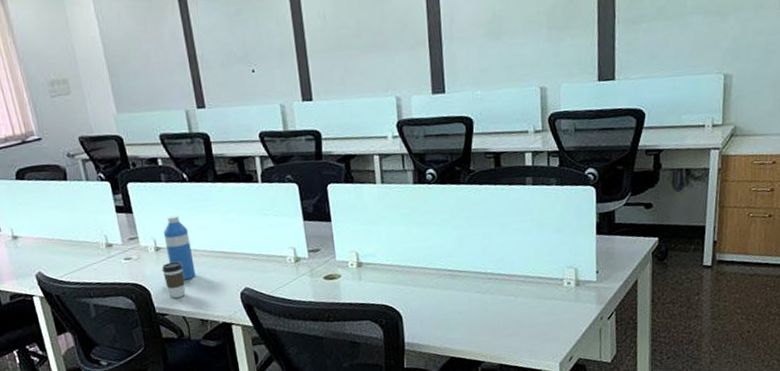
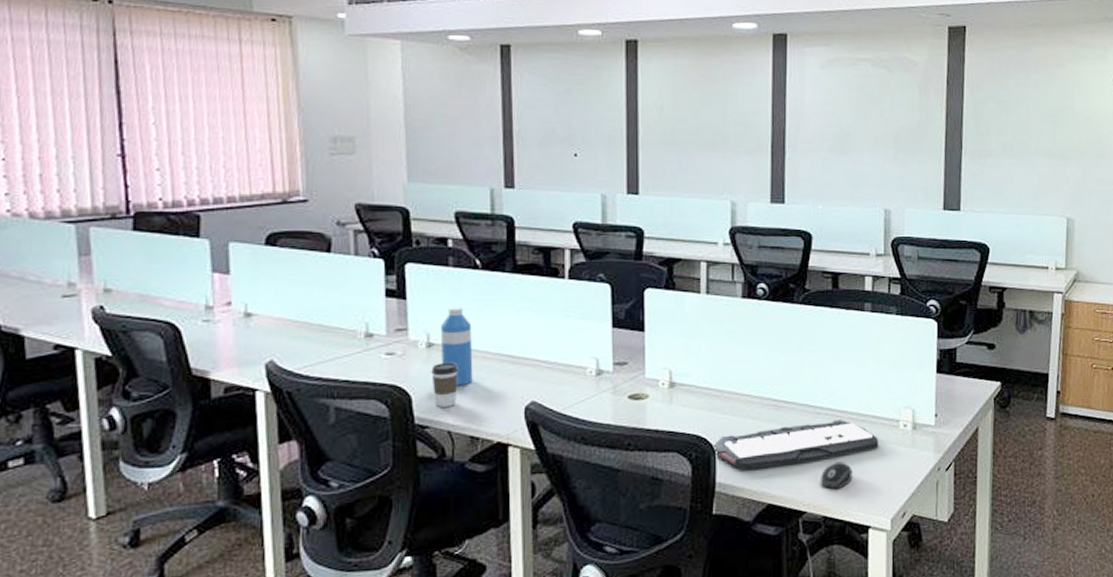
keyboard: none [399,282,546,330] -> present [713,420,879,469]
computer mouse: none [494,318,523,341] -> present [820,461,853,489]

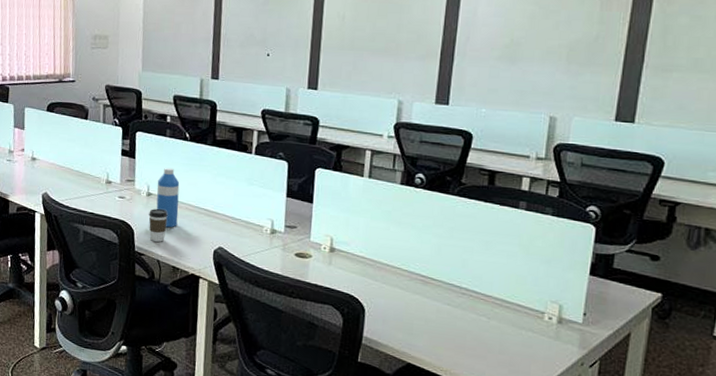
keyboard: present [713,420,879,469] -> none [363,299,522,334]
computer mouse: present [820,461,853,489] -> none [458,338,492,363]

